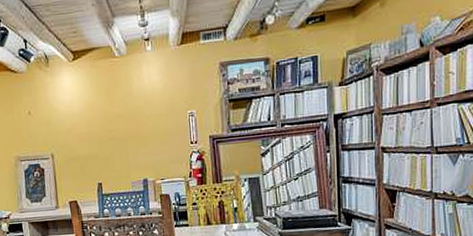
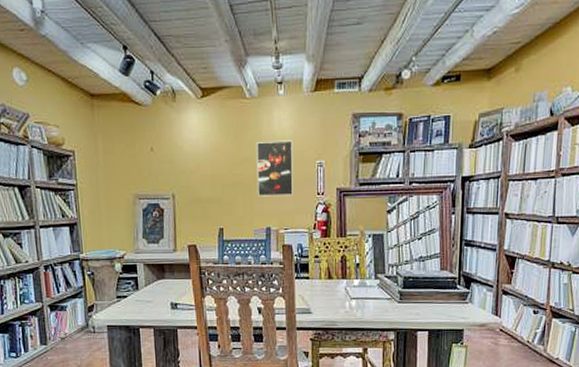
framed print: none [127,93,167,150] -> present [256,140,293,197]

